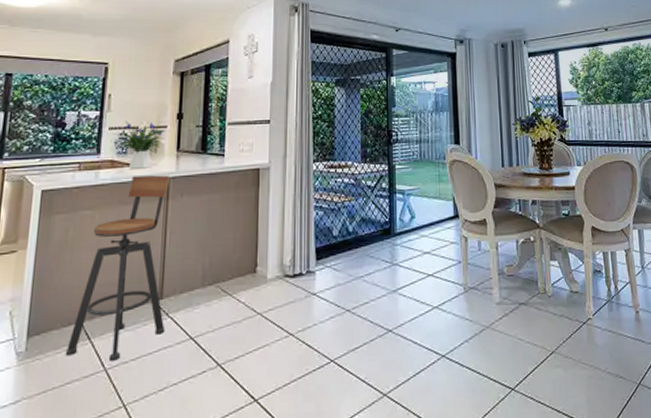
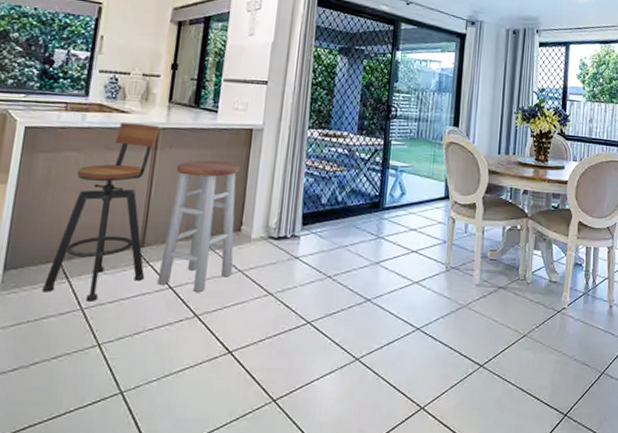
flower arrangement: present [114,121,166,169] -> none [104,65,159,116]
bar stool: none [178,203,252,341] -> present [157,160,240,293]

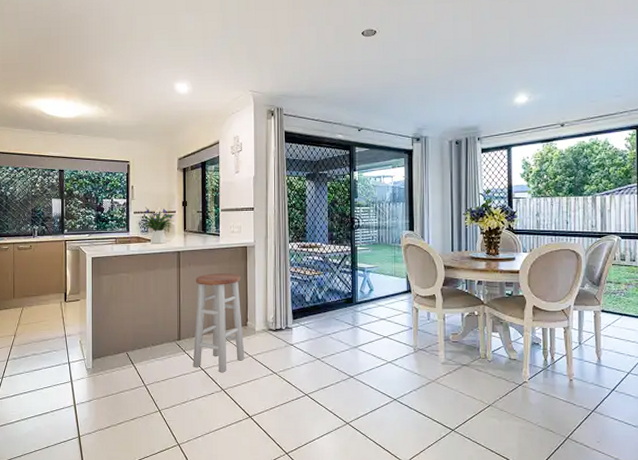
bar stool: present [41,122,159,301] -> none [118,249,184,380]
flower arrangement: none [104,65,159,116] -> present [138,207,175,244]

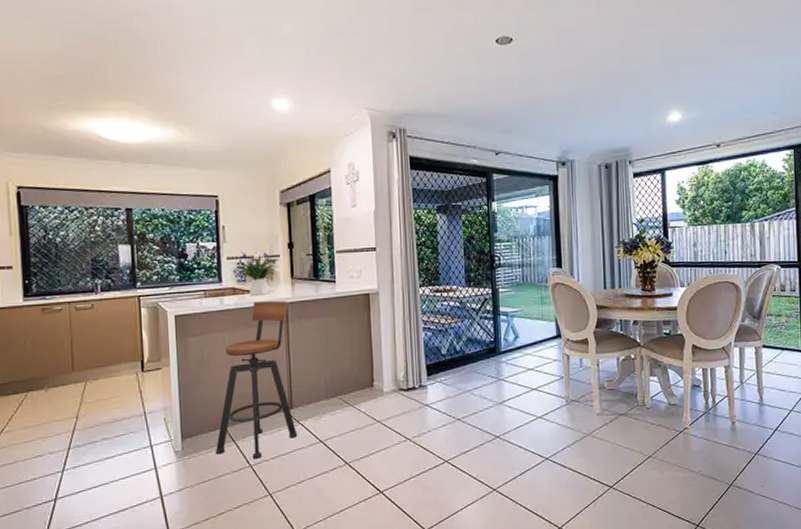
bar stool: none [118,249,184,380] -> present [215,301,298,459]
bar stool: present [192,273,245,373] -> none [308,326,372,444]

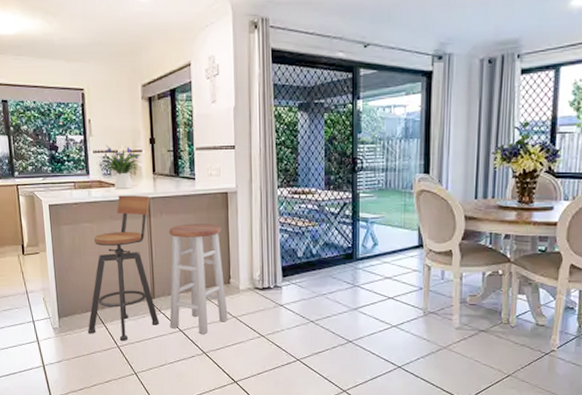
bar stool: none [308,326,372,444] -> present [168,223,228,335]

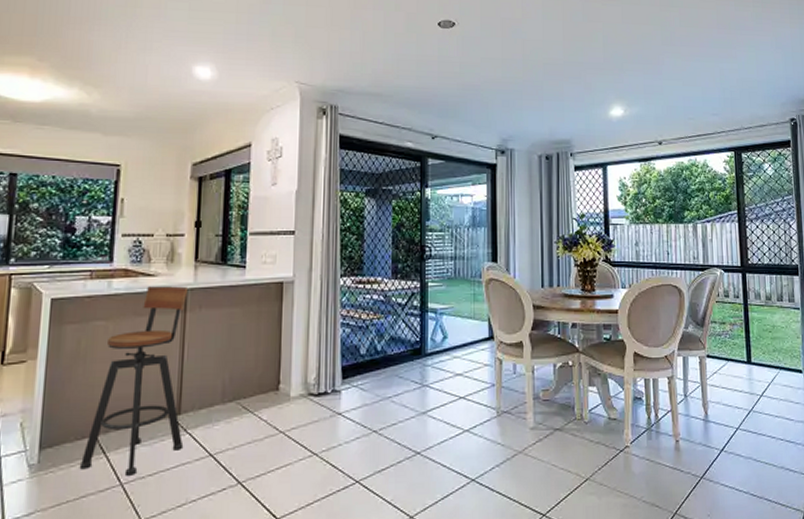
flower arrangement: present [98,145,142,189] -> none [128,227,184,279]
bar stool: present [168,223,228,335] -> none [196,318,274,459]

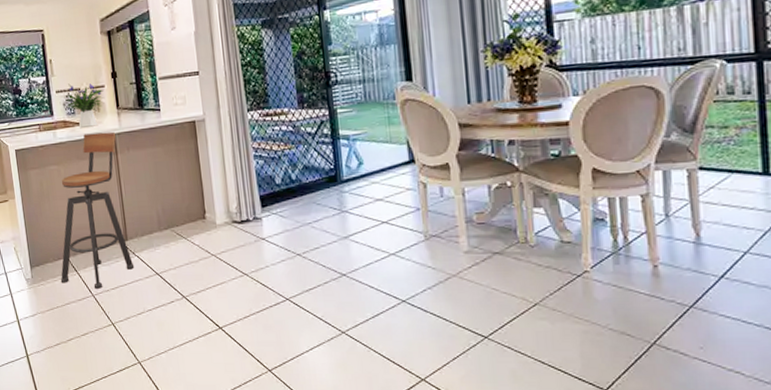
flower arrangement: none [128,227,184,279] -> present [61,83,105,128]

